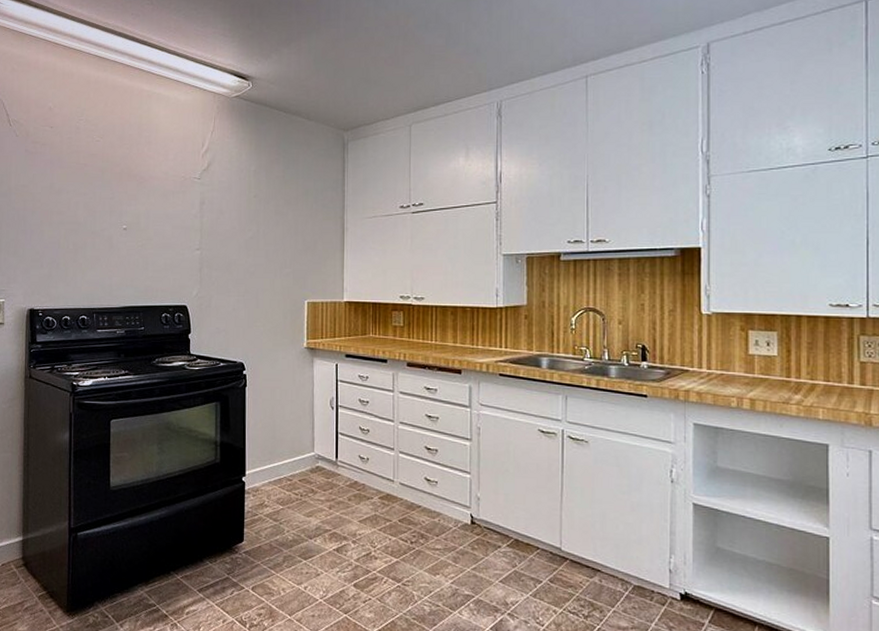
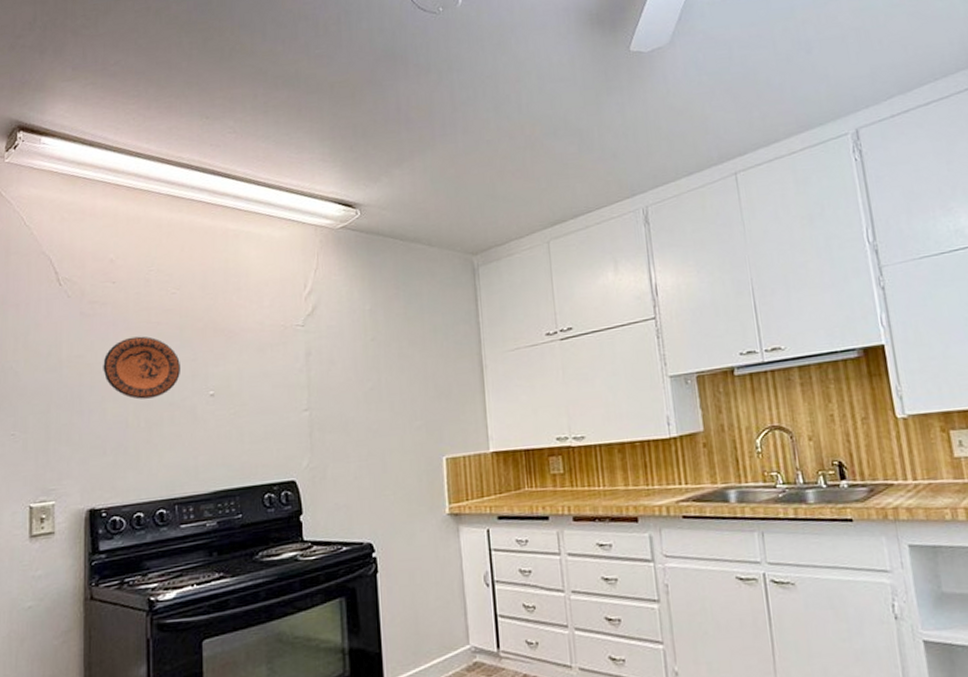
decorative plate: none [42,174,101,226] -> present [103,336,180,400]

